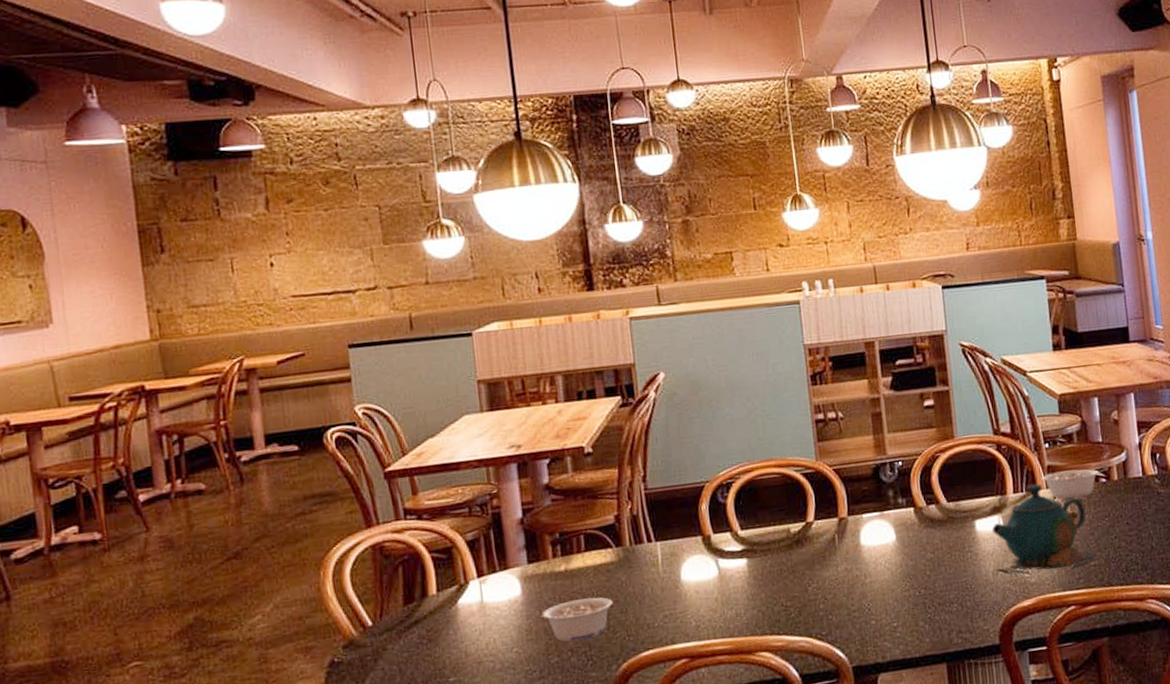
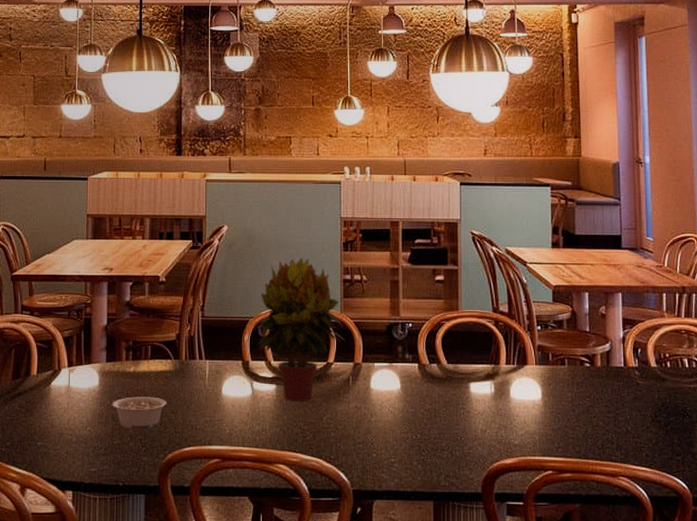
potted plant: none [714,400,824,575] -> present [256,258,345,401]
teapot: present [992,483,1104,575] -> none [483,359,583,439]
legume: present [1041,468,1108,499] -> none [532,352,593,377]

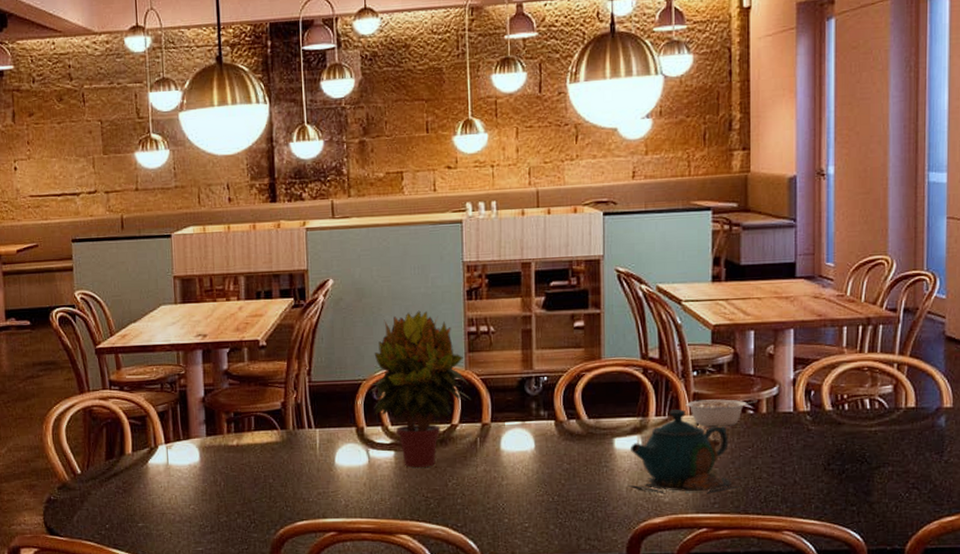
legume: present [111,396,167,430] -> none [214,470,275,506]
teapot: none [483,359,583,439] -> present [629,409,743,494]
legume: none [532,352,593,377] -> present [686,399,757,426]

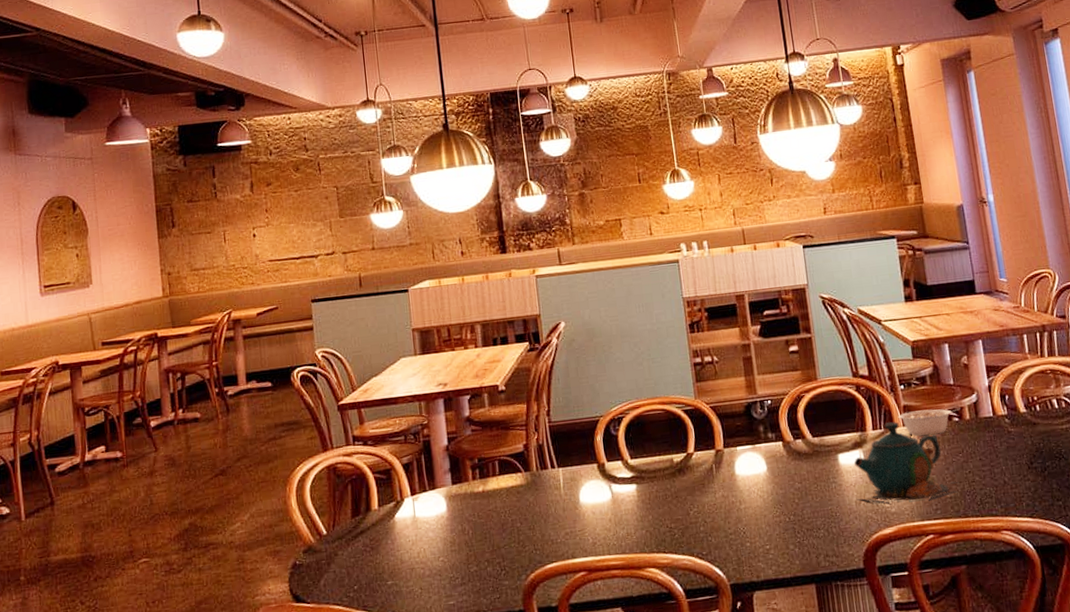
potted plant: present [370,310,471,468] -> none [607,346,703,499]

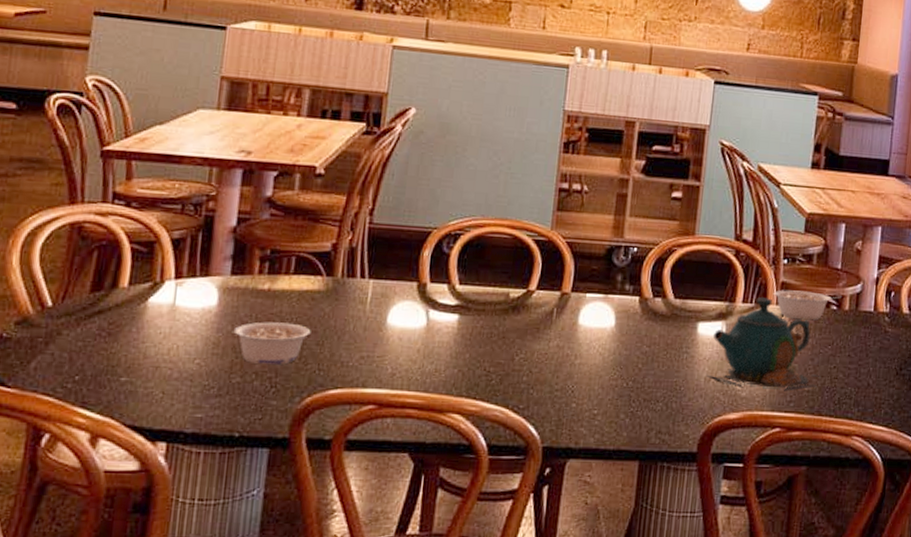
legume: none [462,515,523,554] -> present [232,322,311,365]

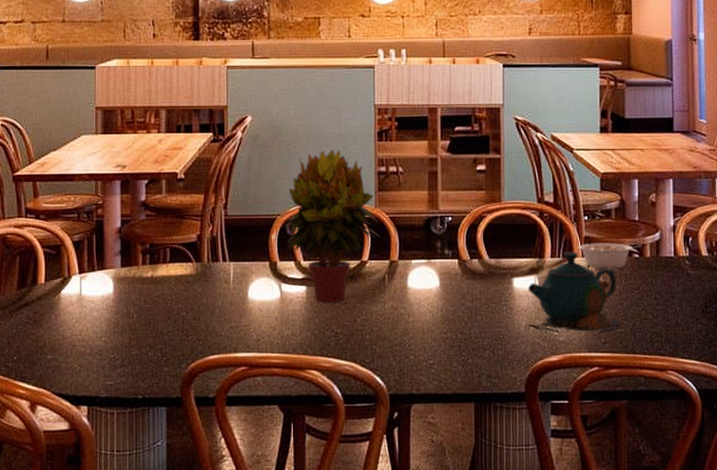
legume: present [232,322,311,365] -> none [127,303,189,339]
potted plant: none [441,157,553,337] -> present [284,149,380,303]

